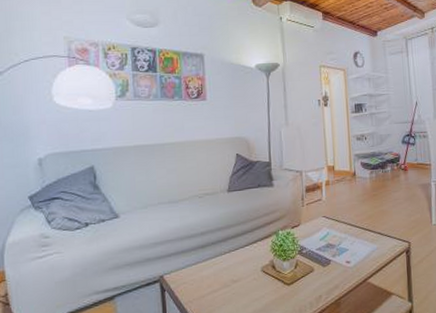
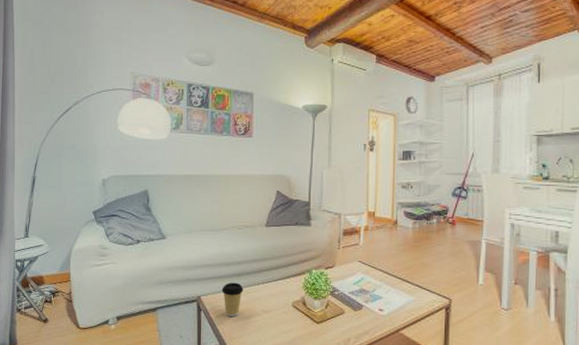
coffee cup: none [186,255,210,293] -> present [222,282,244,317]

